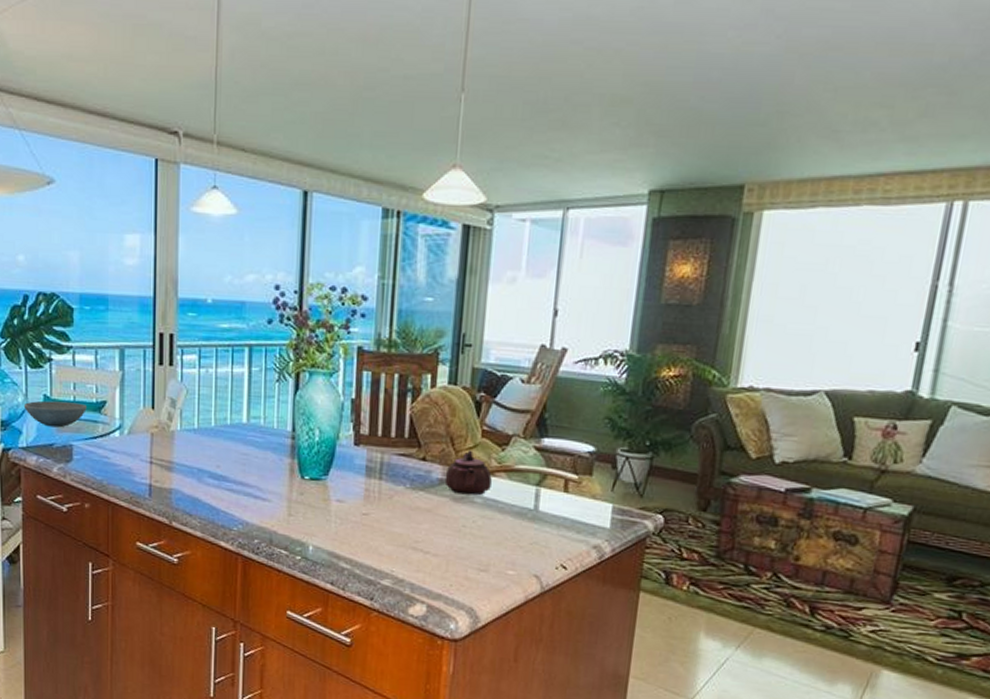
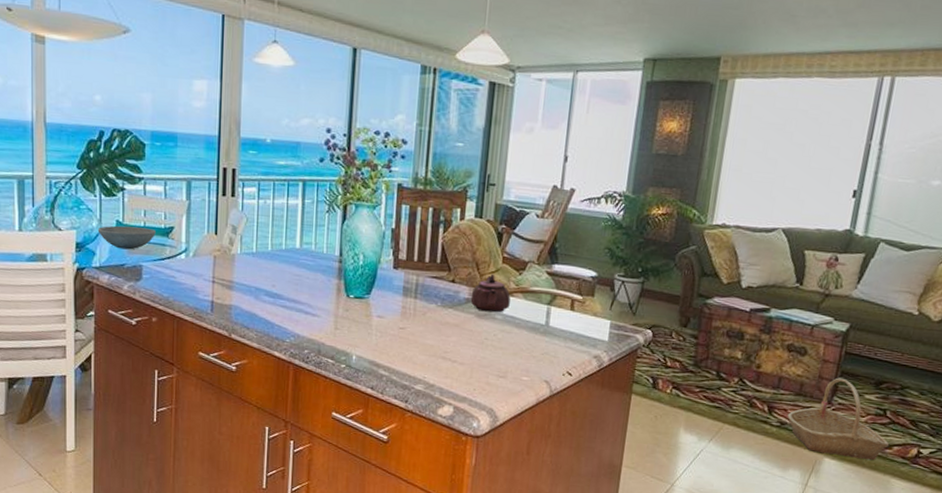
basket: none [834,572,967,674] -> present [787,377,890,461]

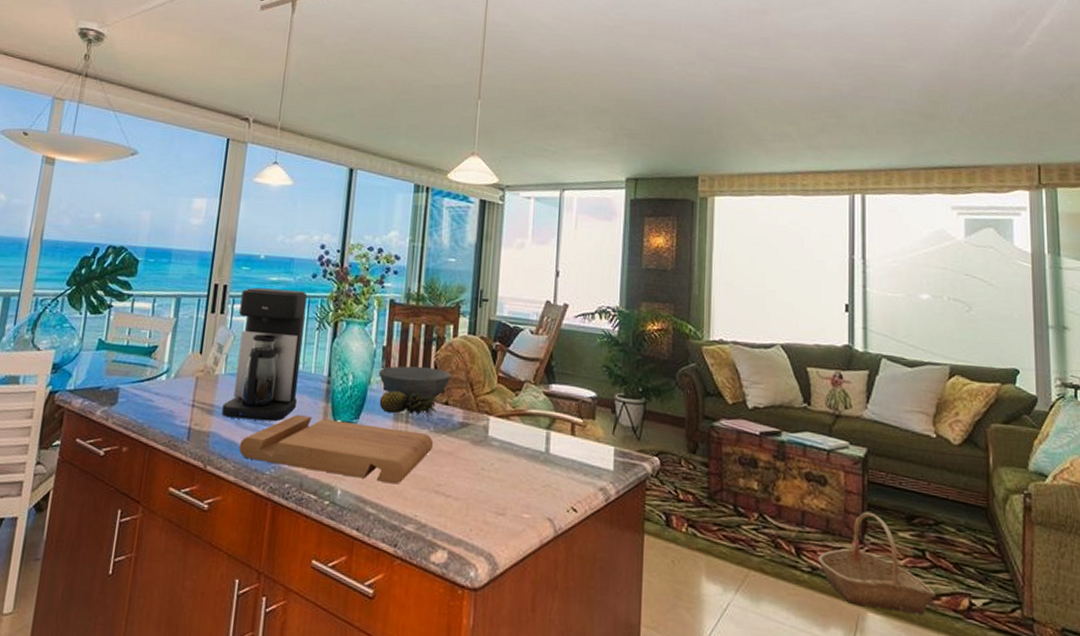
bowl: present [97,225,156,250] -> none [77,344,138,371]
coffee maker: none [241,171,316,297] -> present [221,287,308,422]
cutting board: none [260,290,441,351] -> present [239,415,434,484]
bowl: none [388,247,457,278] -> present [379,366,451,400]
fruit: none [389,269,444,294] -> present [379,390,437,418]
teapot: present [470,274,511,313] -> none [465,395,507,439]

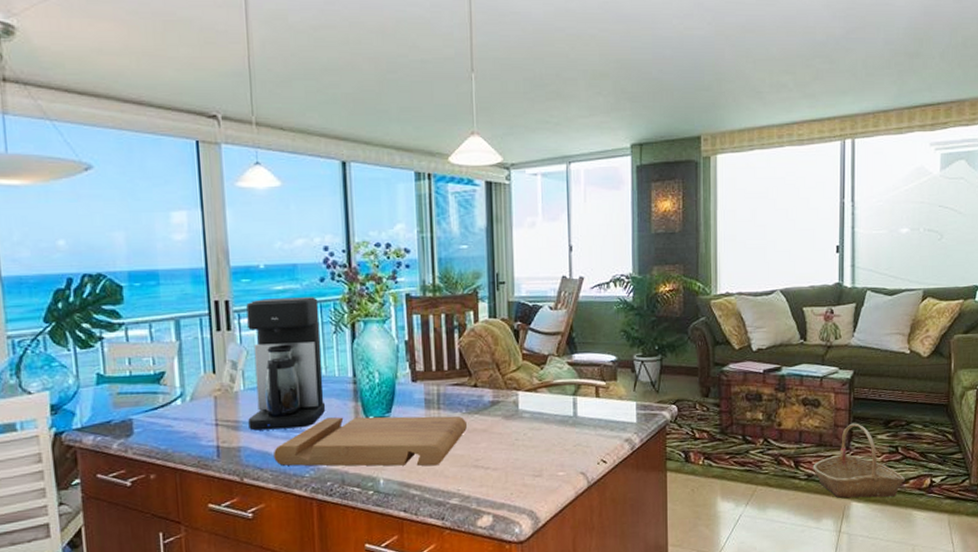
bowl: present [379,366,451,400] -> none [404,354,476,387]
fruit: present [379,390,437,418] -> none [409,379,467,403]

